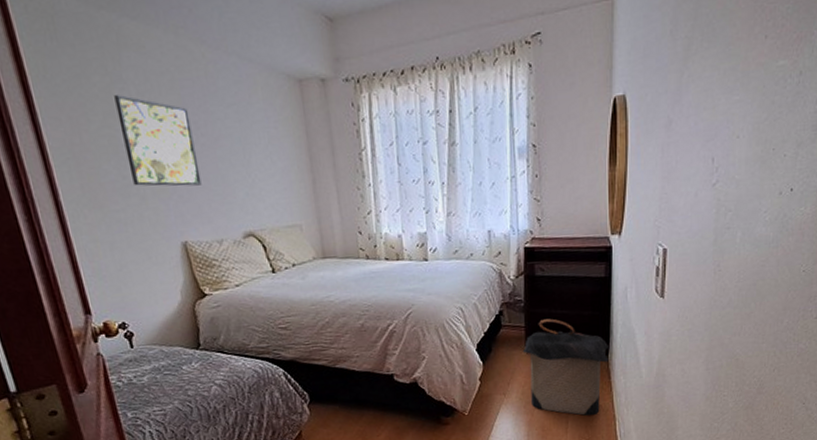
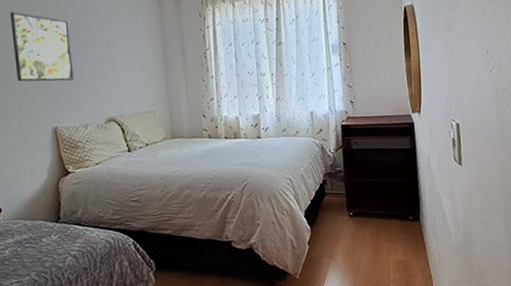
laundry hamper: present [523,318,610,416] -> none [345,186,421,276]

